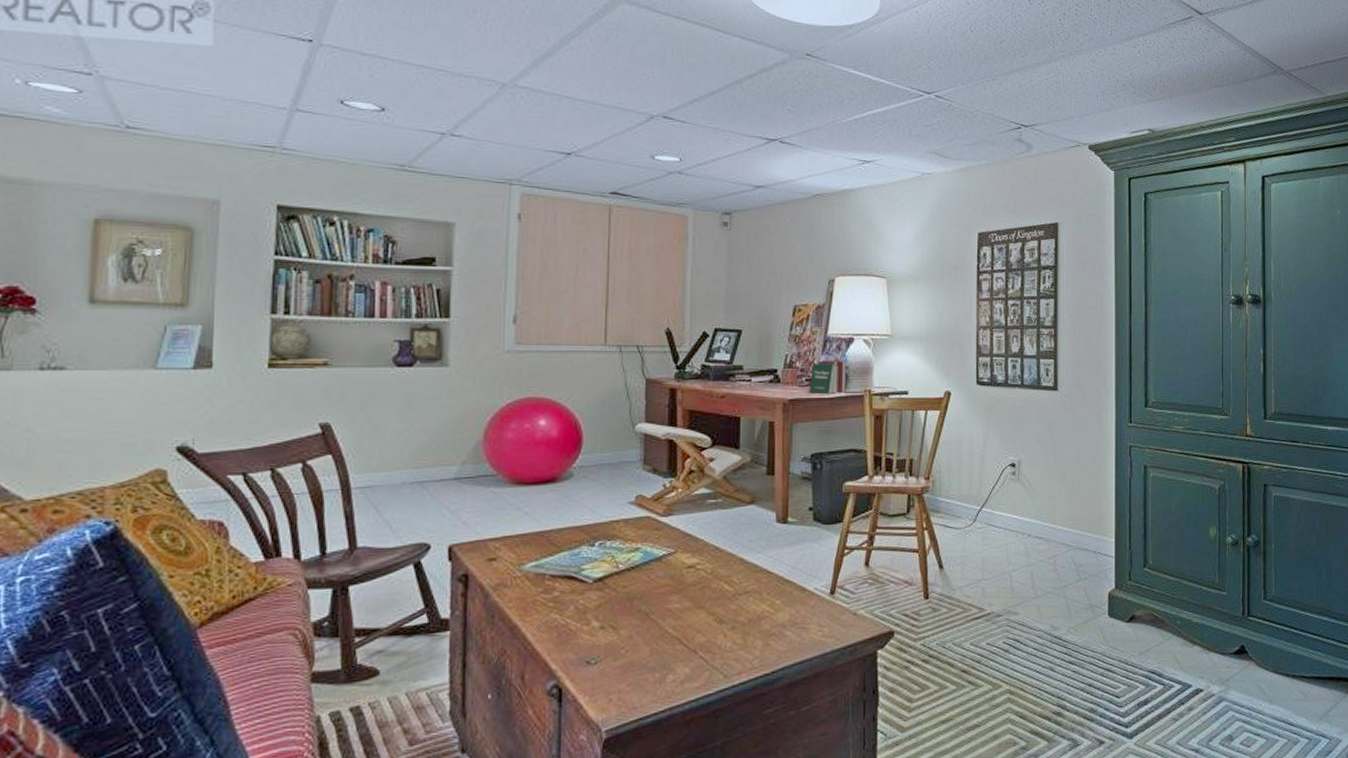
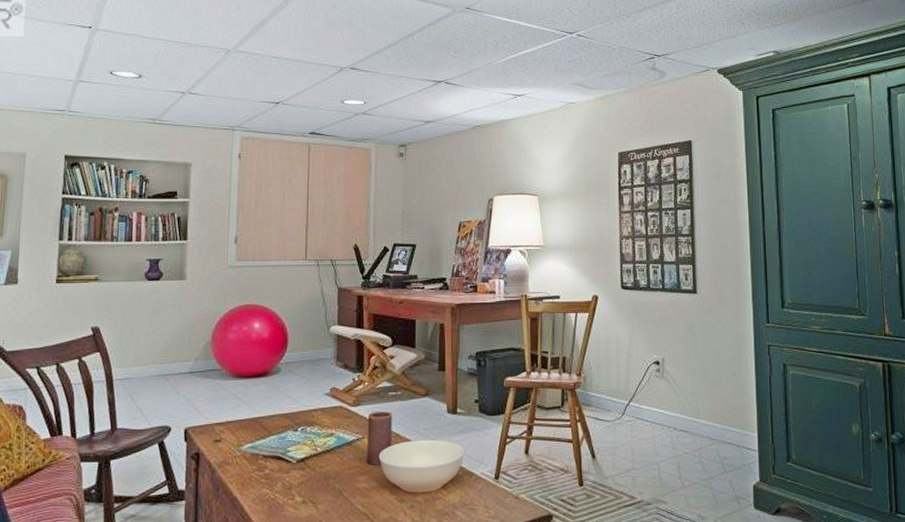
photo frame: present [408,323,441,360] -> none [156,245,181,275]
candle: none [680,522,711,583] -> present [367,411,392,465]
bowl: none [694,552,796,613] -> present [378,439,465,493]
books: present [809,361,847,395] -> none [473,269,505,300]

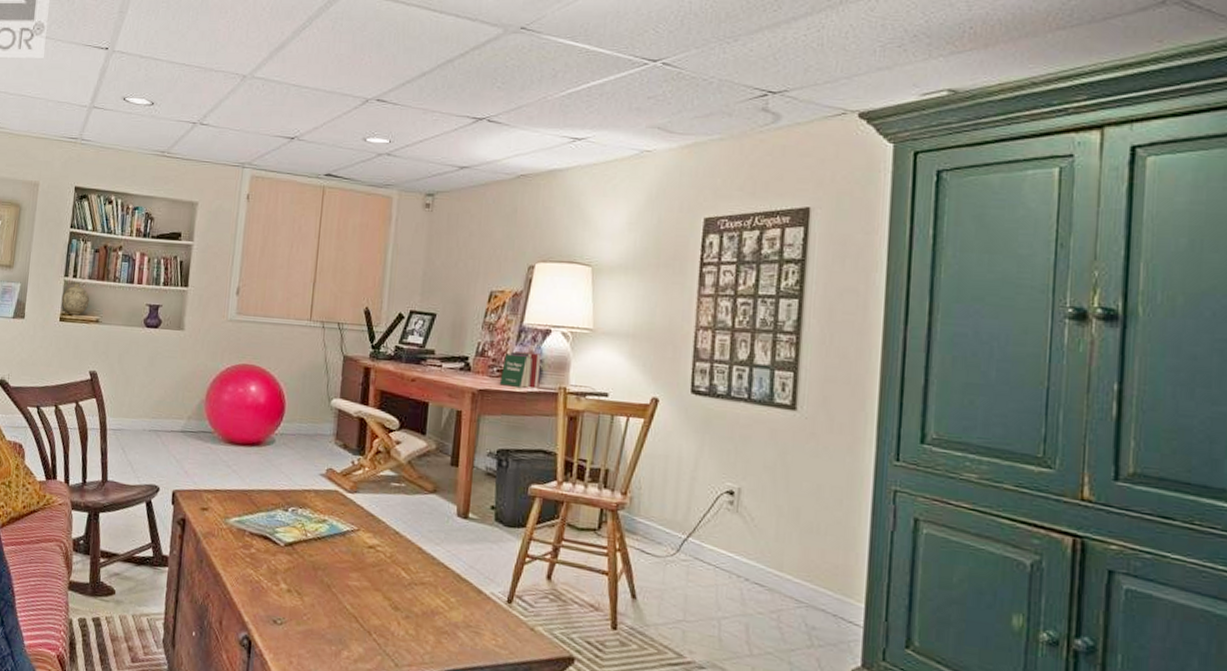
candle: present [367,411,392,465] -> none [360,502,393,564]
bowl: present [378,439,465,493] -> none [373,541,474,605]
books: none [473,269,505,300] -> present [499,351,542,389]

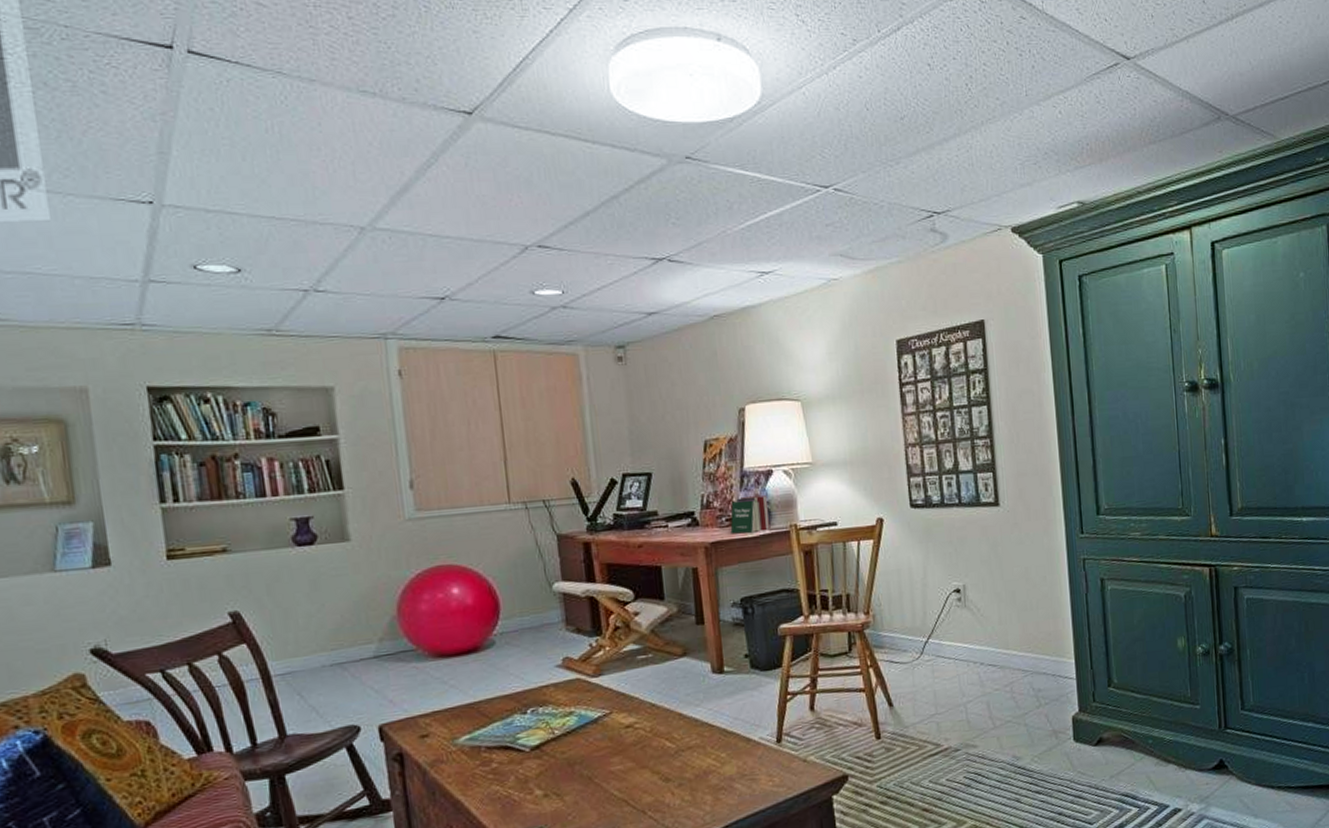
decorative vase: present [61,282,90,315] -> none [162,507,207,549]

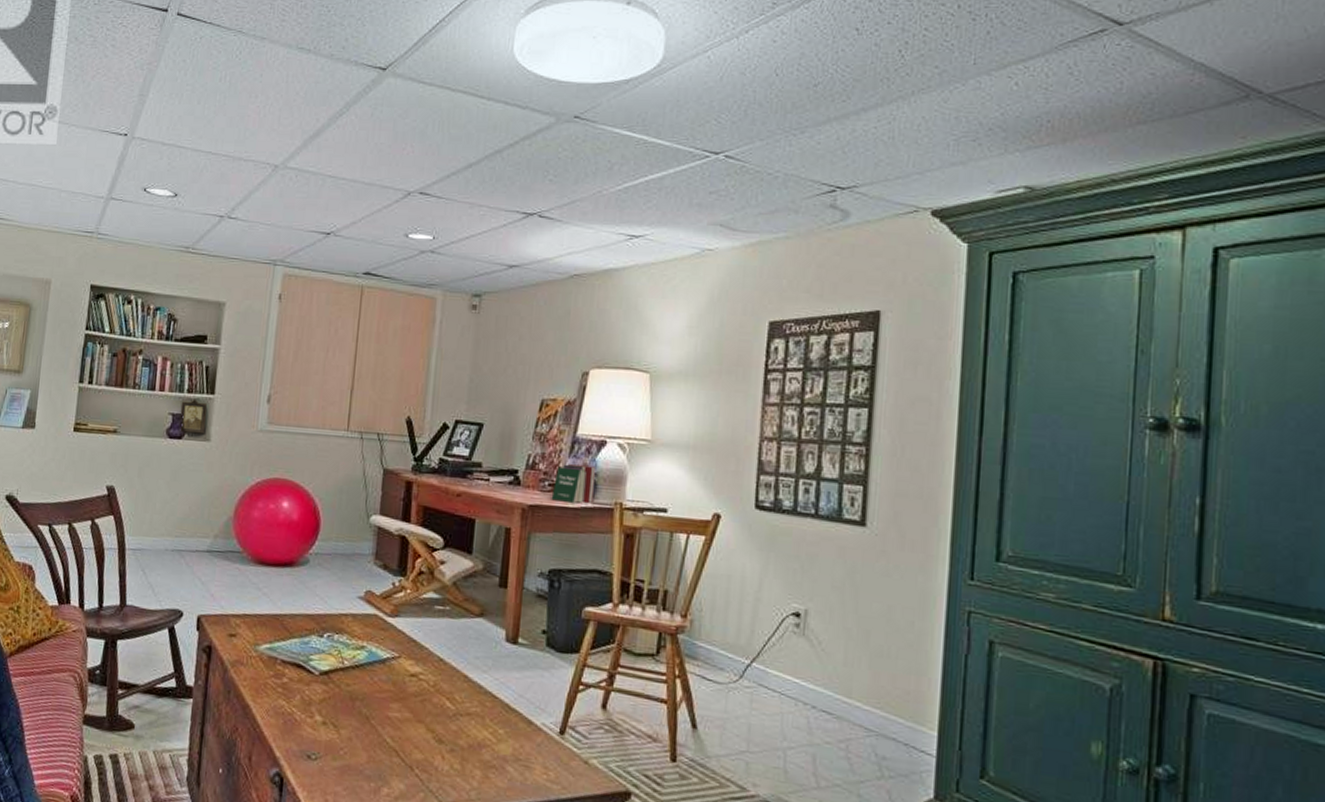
photo frame: none [303,498,341,538] -> present [178,399,207,434]

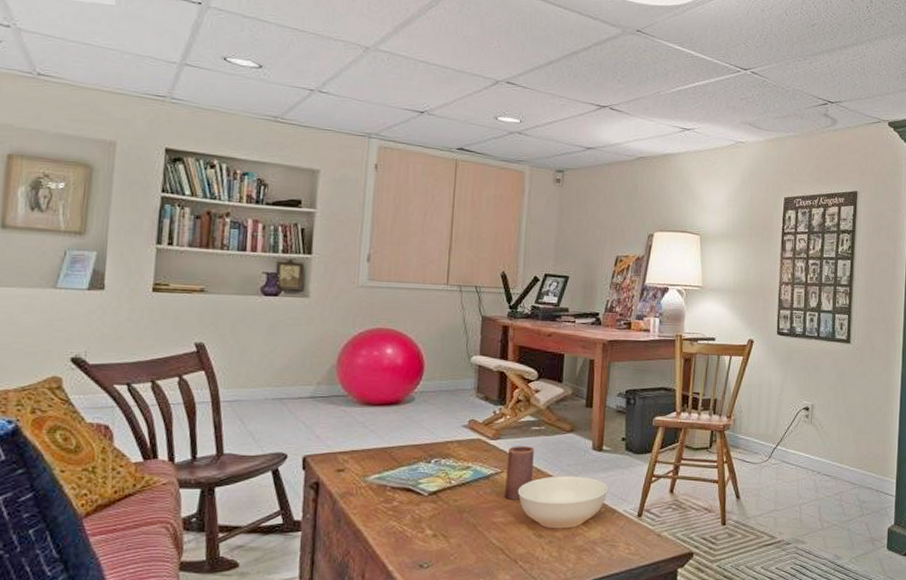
candle: none [402,627,437,693] -> present [505,446,534,500]
bowl: none [416,669,524,737] -> present [517,476,609,529]
books: present [551,464,597,504] -> none [626,307,661,338]

